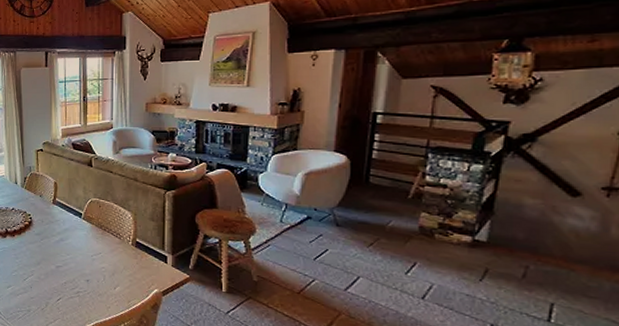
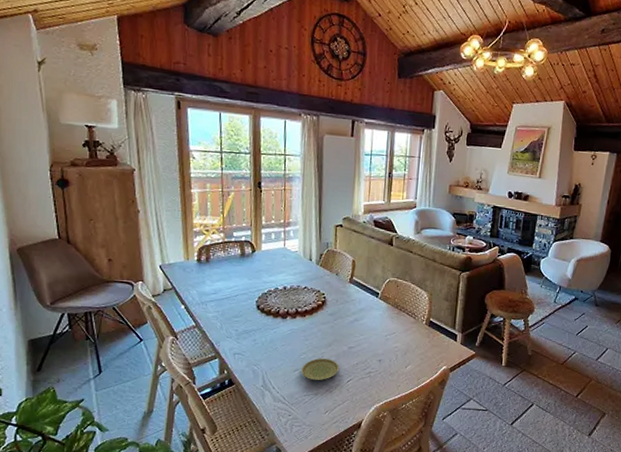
plate: none [14,276,48,298] -> present [301,358,339,380]

